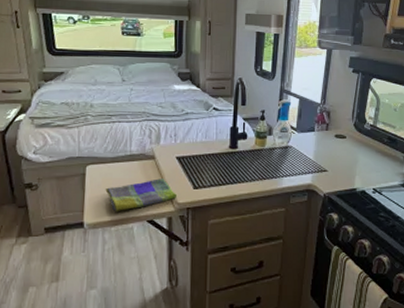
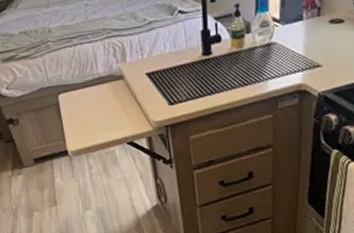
dish towel: present [105,179,176,211] -> none [81,98,153,137]

